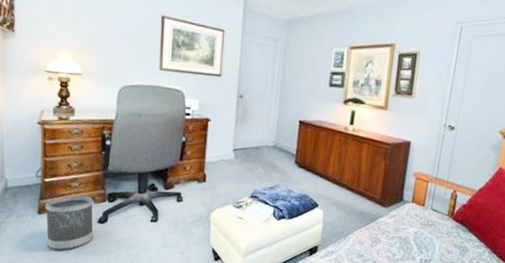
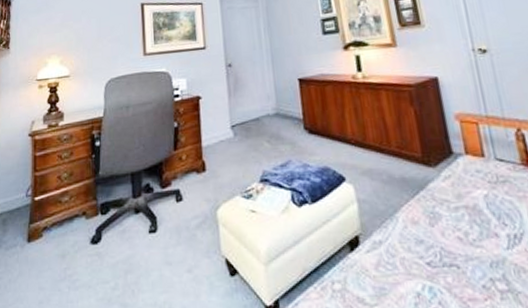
wastebasket: present [45,195,94,250] -> none [34,210,87,287]

